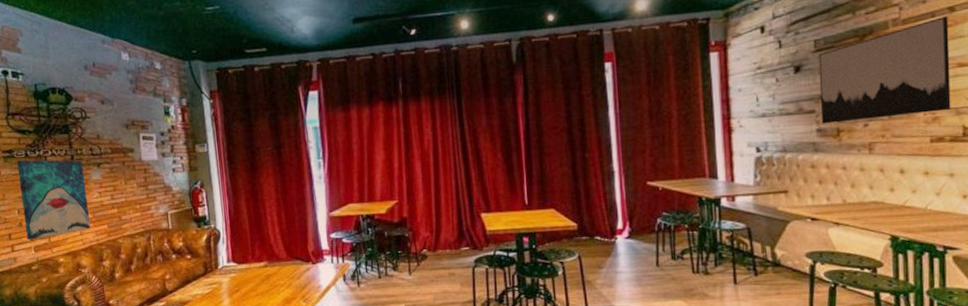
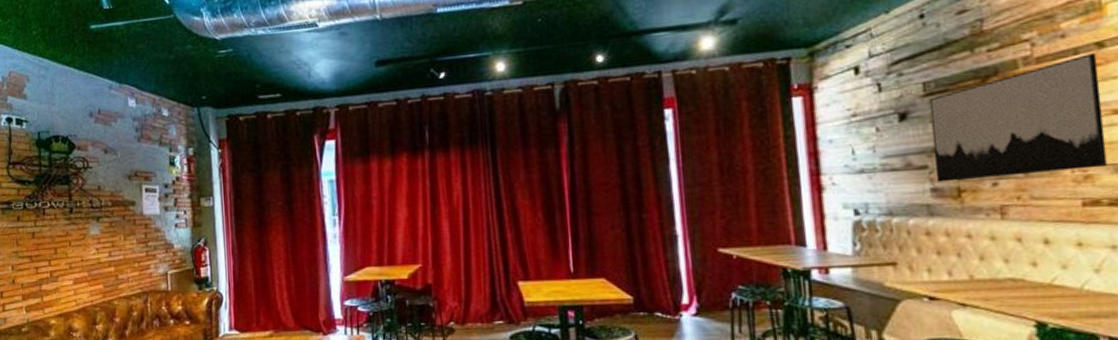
wall art: present [16,160,90,240] -> none [14,212,85,299]

